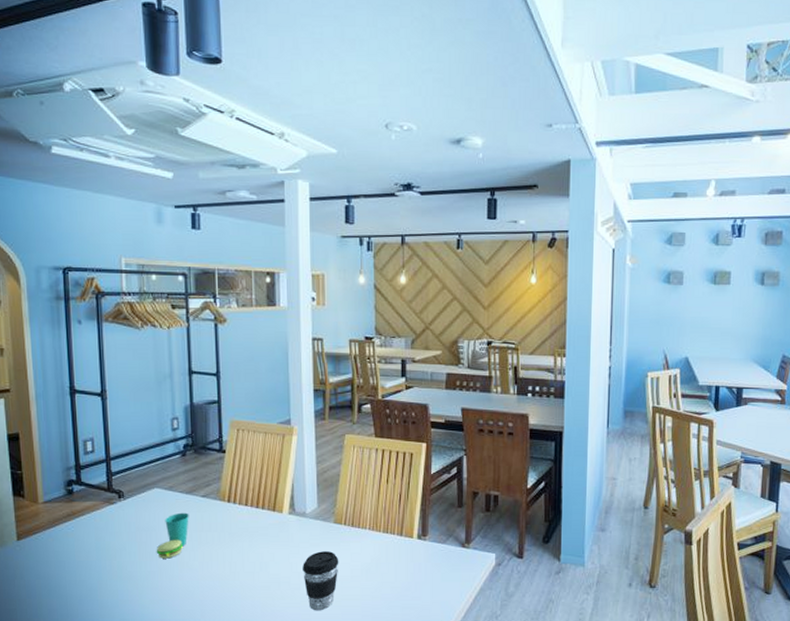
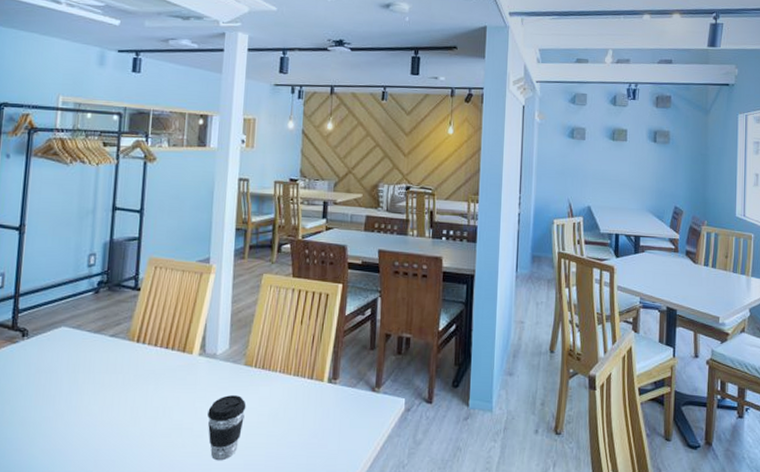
cup: present [156,512,189,559] -> none [54,353,95,403]

